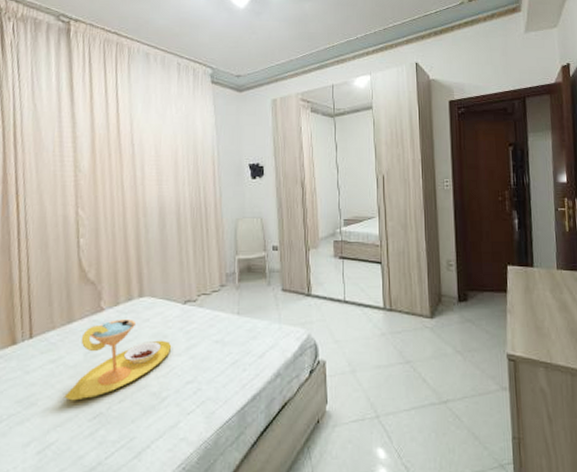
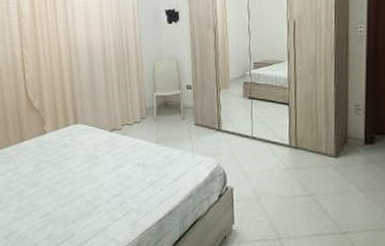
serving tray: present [64,320,172,401] -> none [21,141,102,202]

